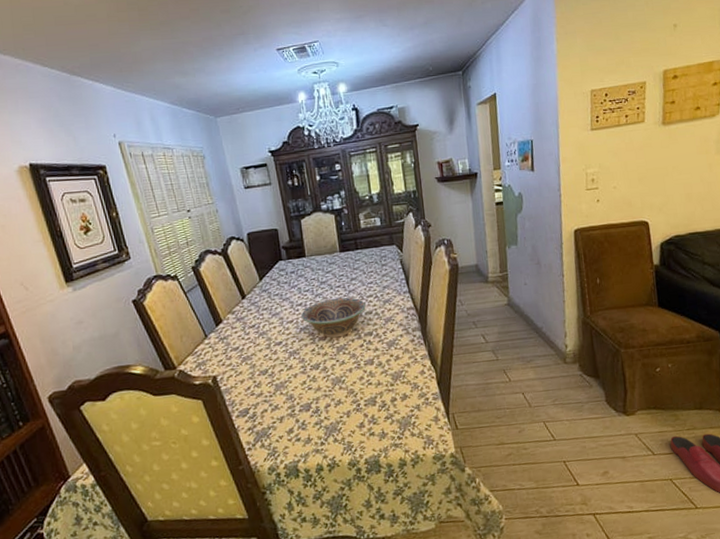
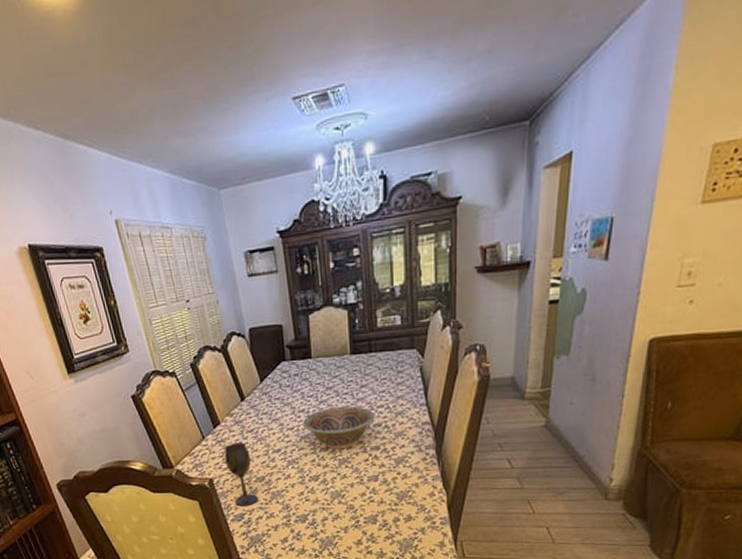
wine glass: none [227,338,262,402] -> present [224,442,258,507]

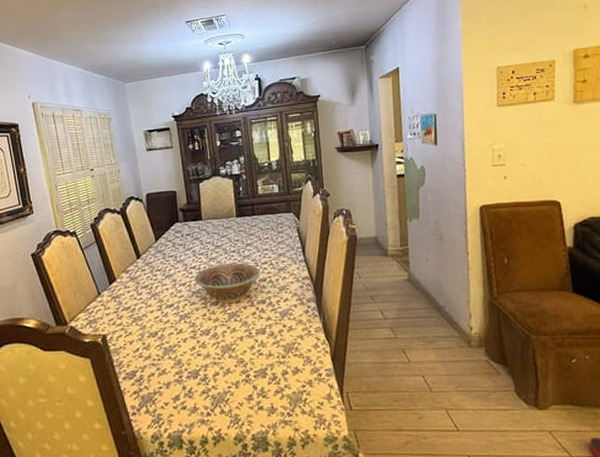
wine glass: present [224,442,258,507] -> none [118,298,150,364]

